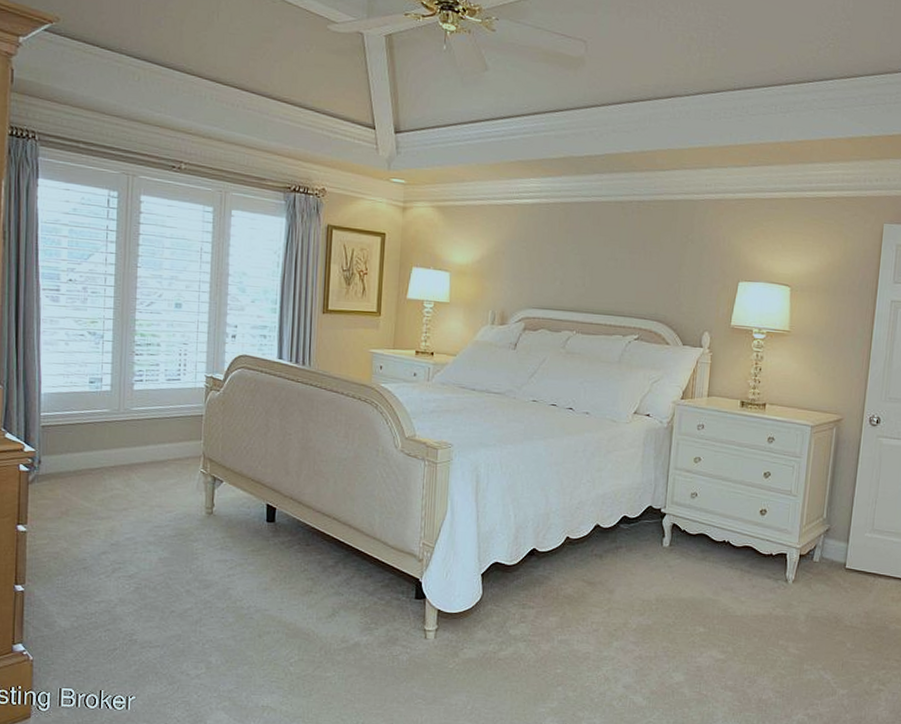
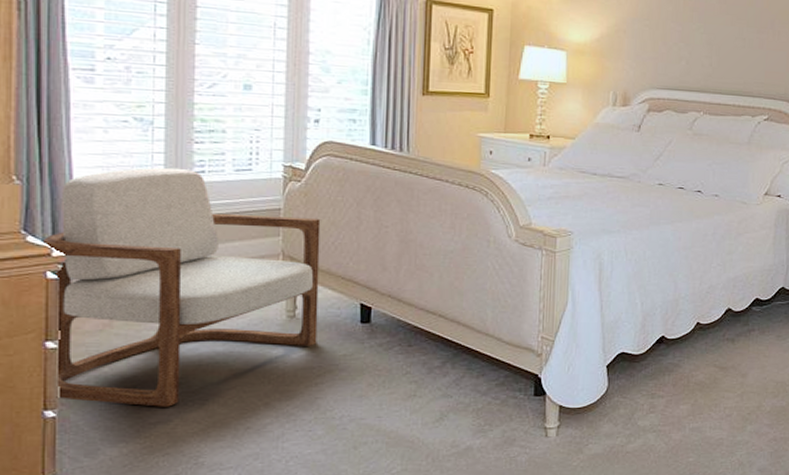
armchair: none [18,376,235,588] -> present [43,167,321,407]

